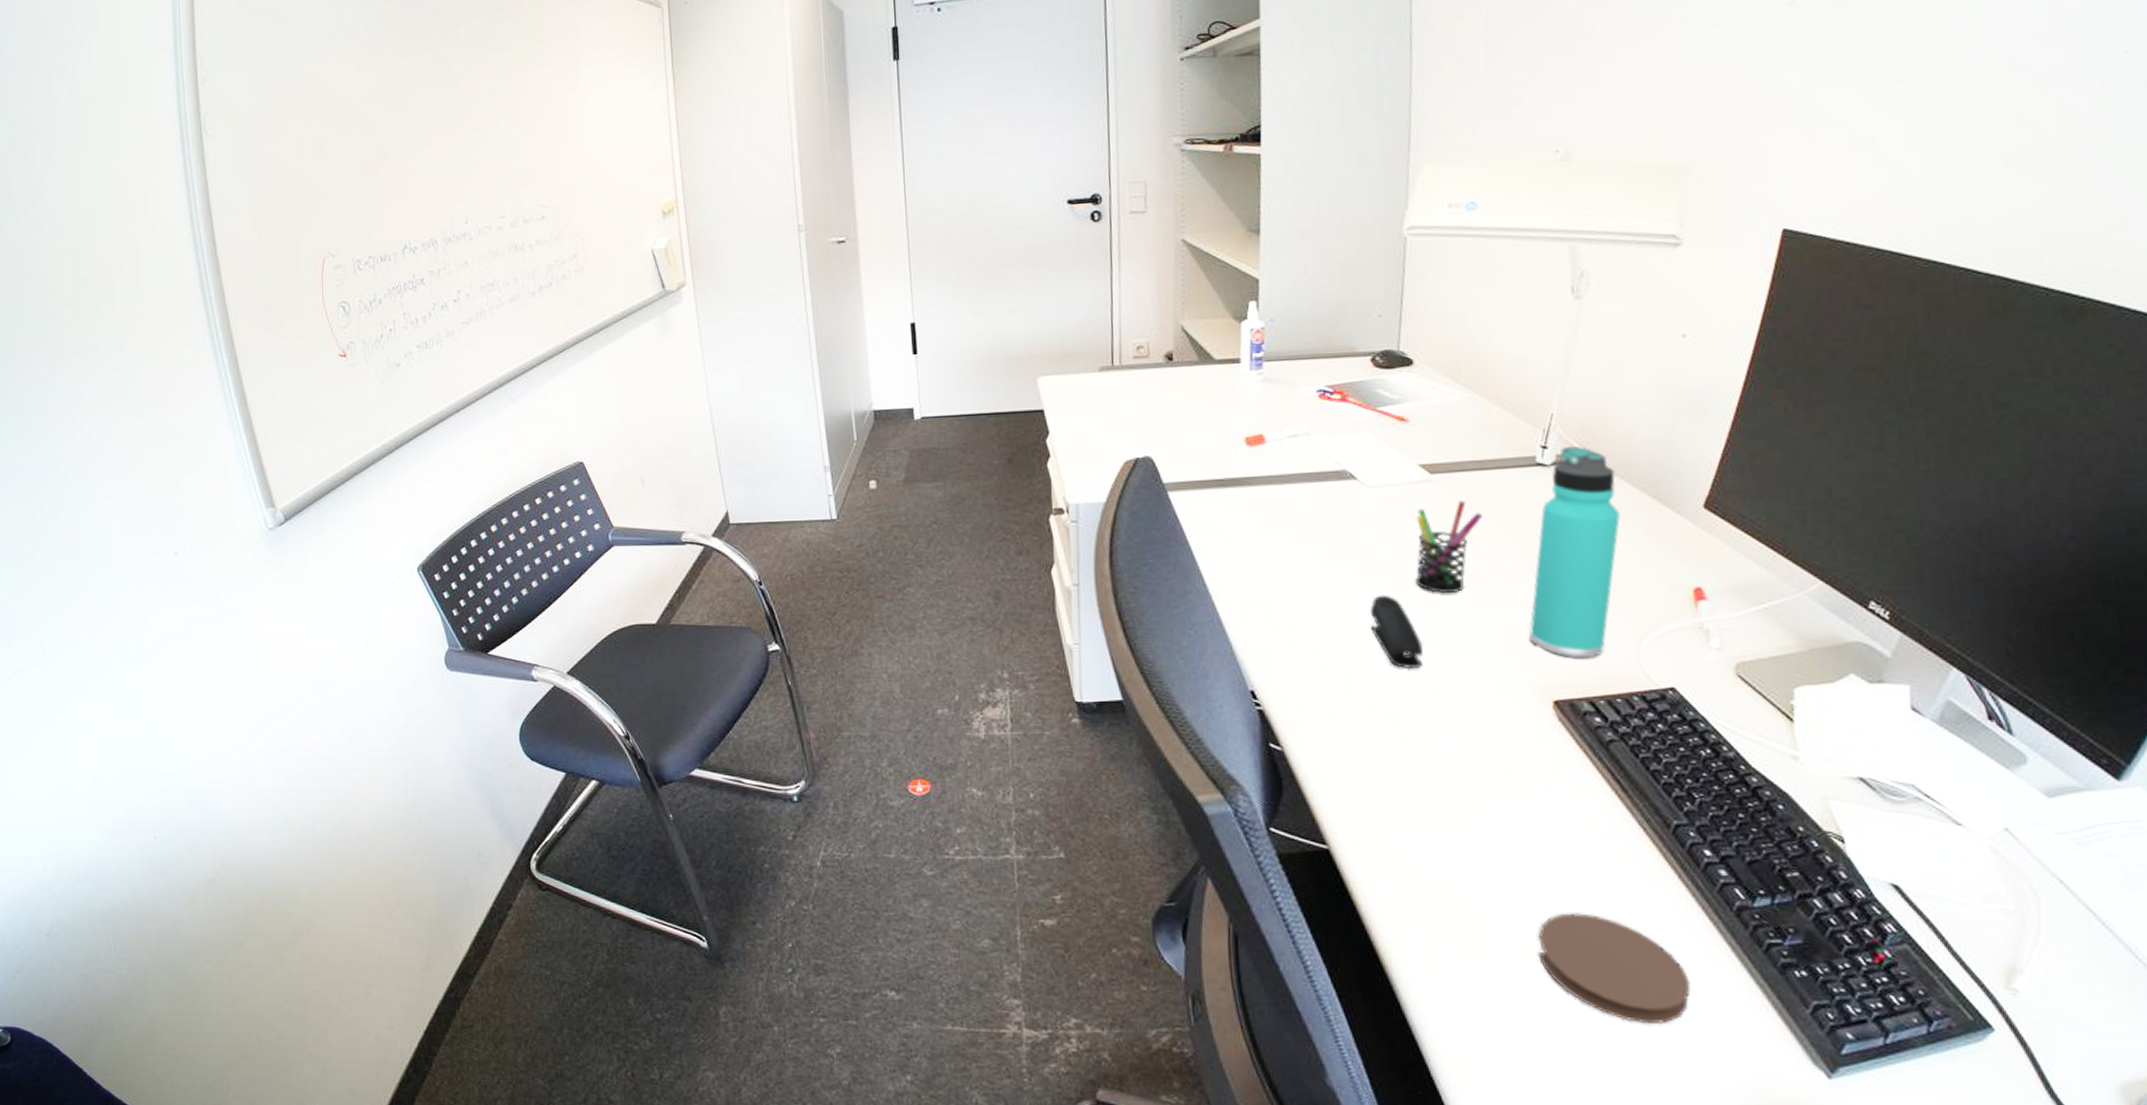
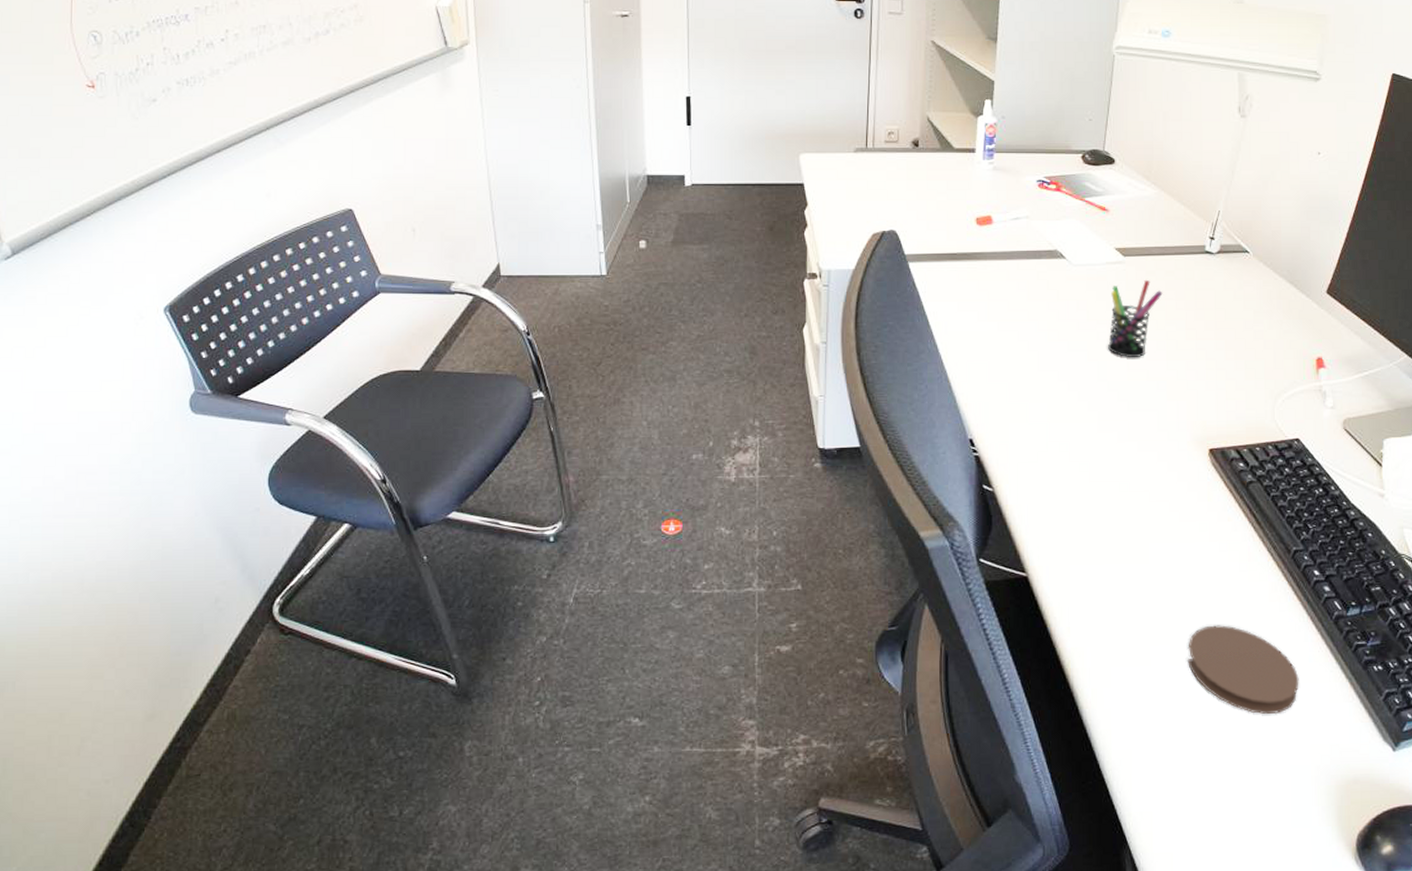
stapler: present [1369,594,1424,668] -> none [1070,357,1111,421]
thermos bottle: present [1529,446,1620,659] -> none [1194,239,1266,414]

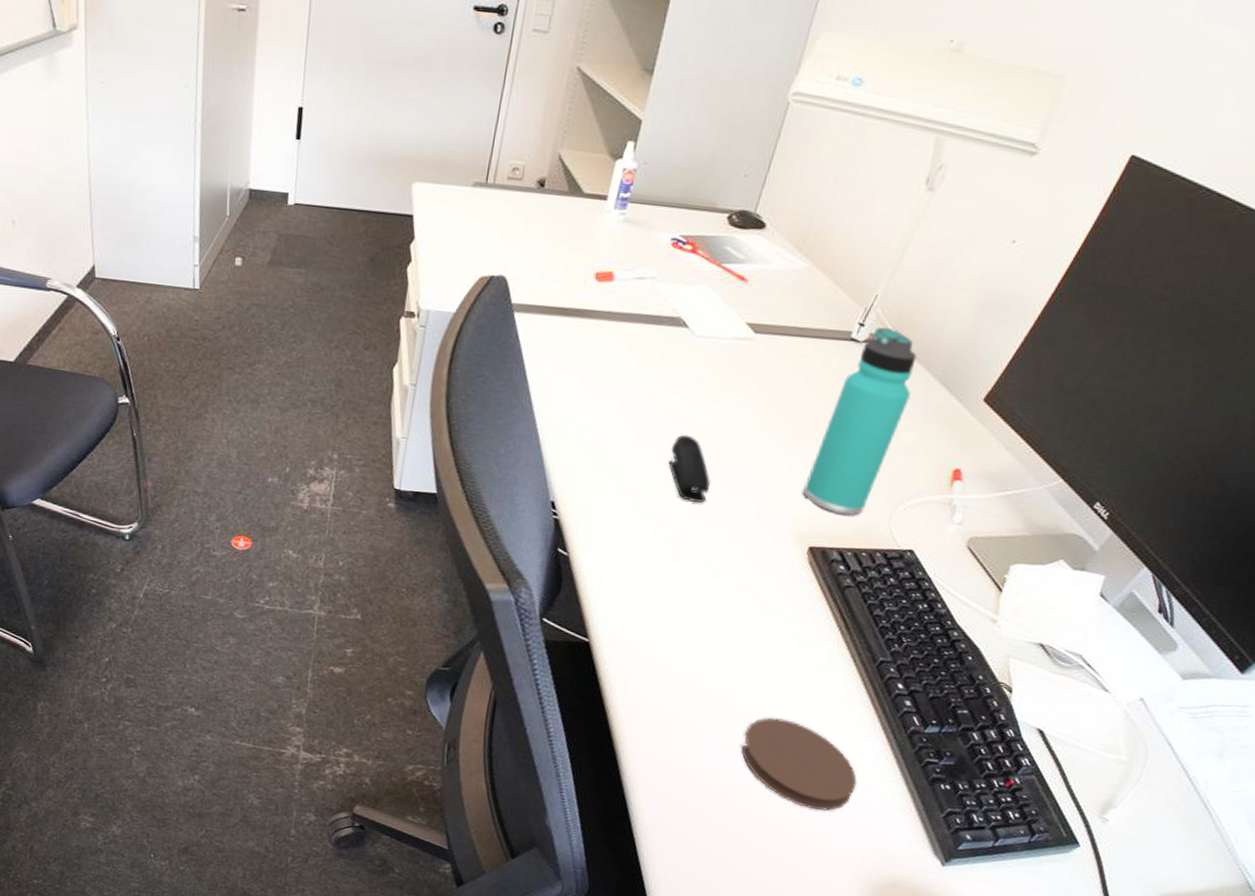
stapler: none [1070,357,1111,421] -> present [668,434,710,503]
pen holder: present [1108,279,1163,357] -> none [718,361,792,443]
thermos bottle: none [1194,239,1266,414] -> present [803,327,917,516]

